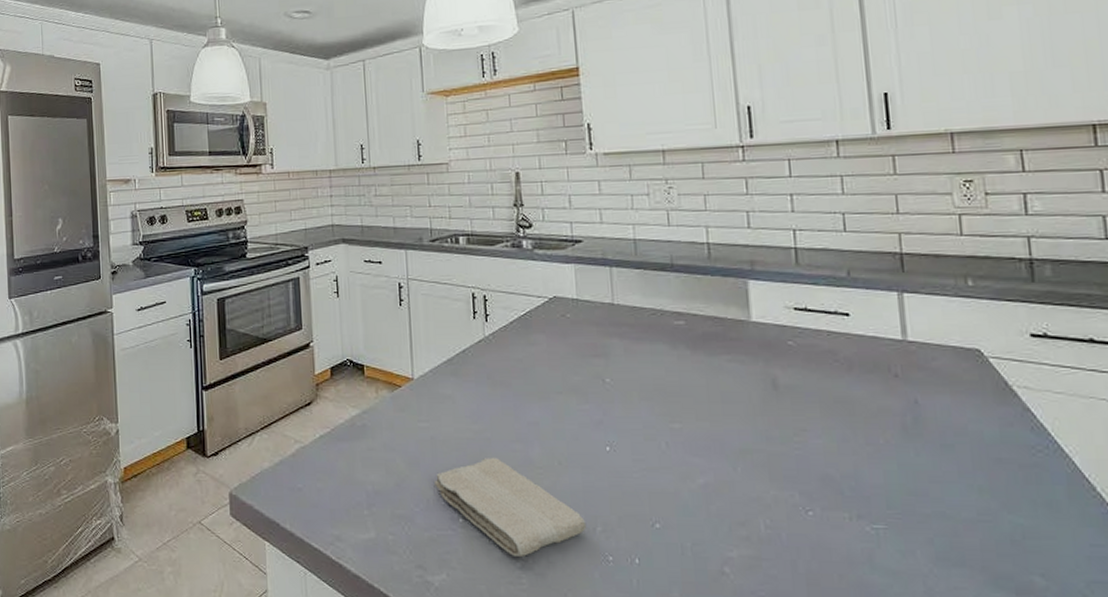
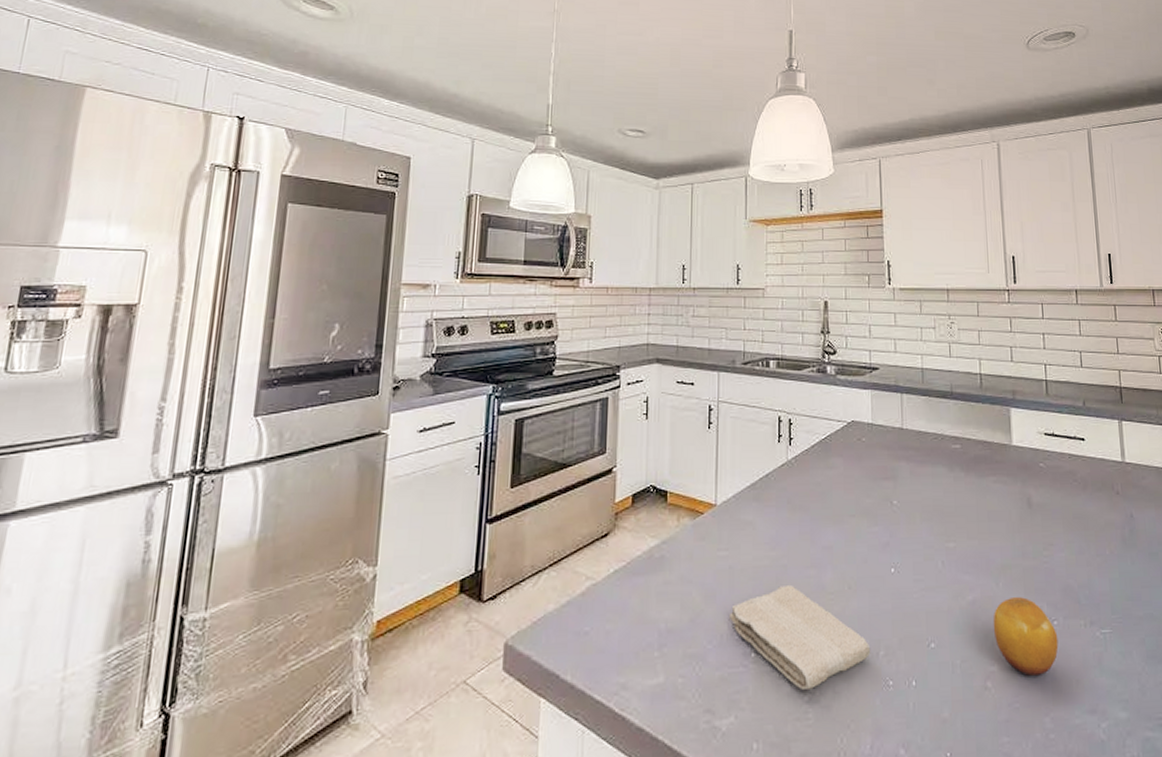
fruit: none [730,484,815,567] -> present [993,597,1059,677]

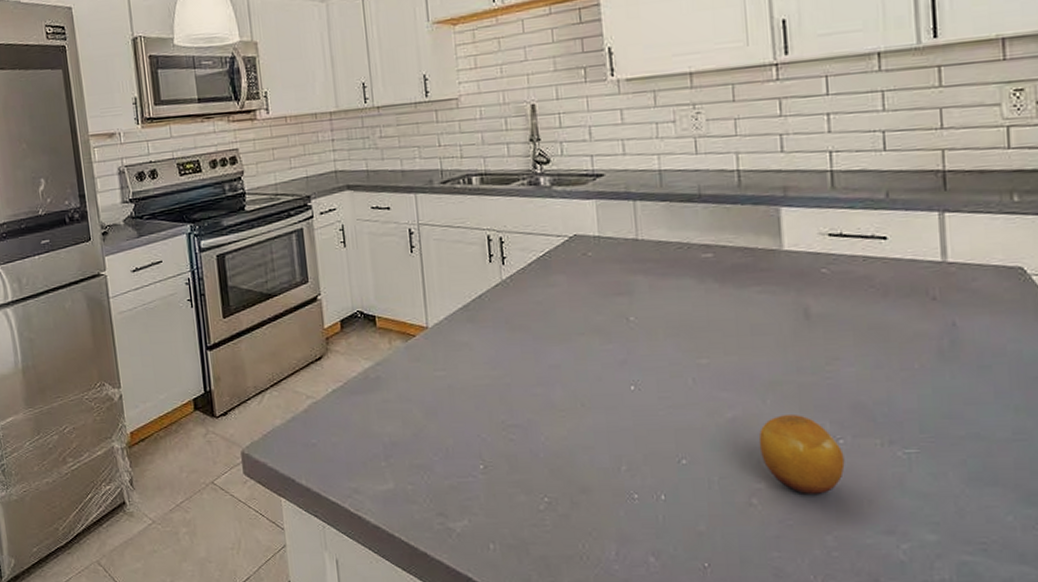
washcloth: present [730,584,871,690] -> none [453,402,611,499]

